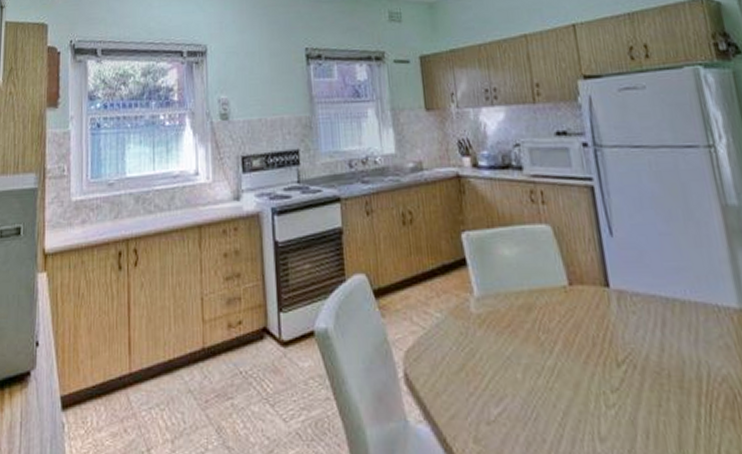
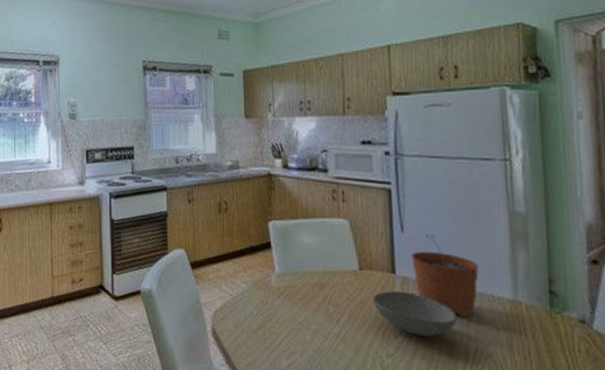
bowl: none [587,308,684,363] -> present [372,291,457,337]
plant pot: none [624,236,701,334] -> present [411,234,479,317]

